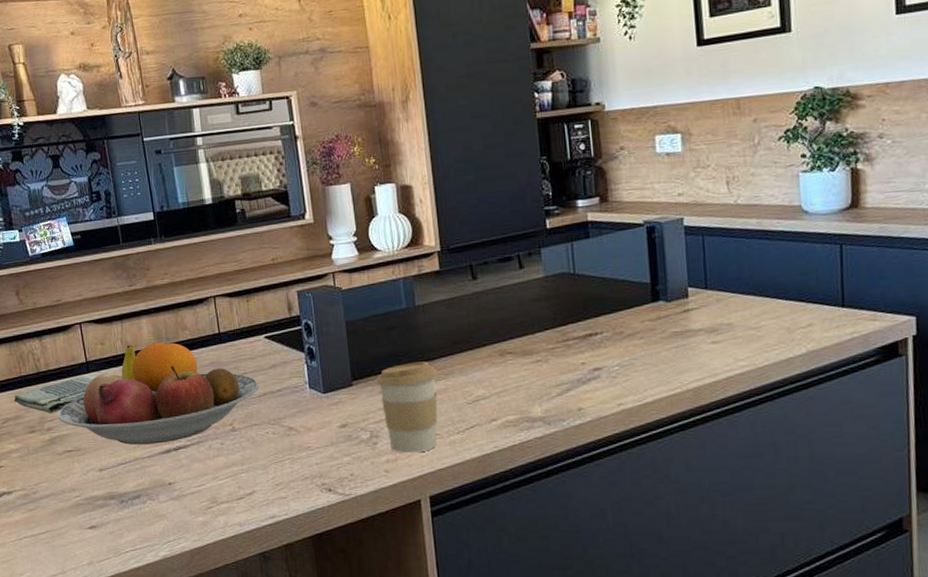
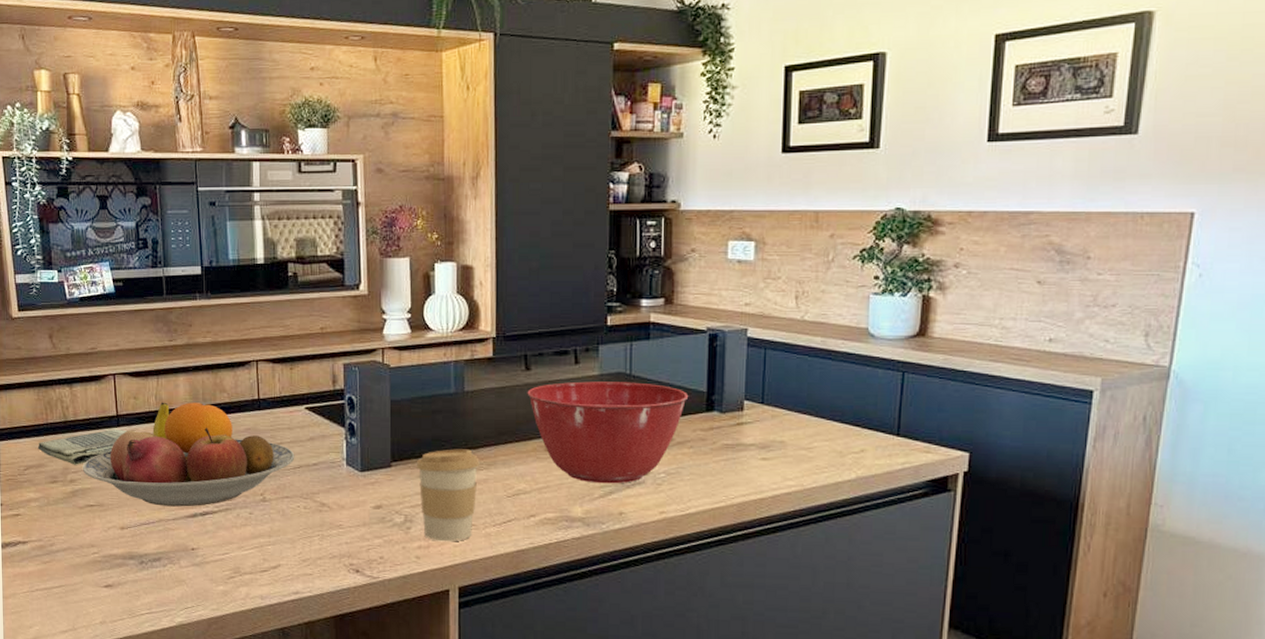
mixing bowl: none [476,280,634,383] -> present [527,381,689,484]

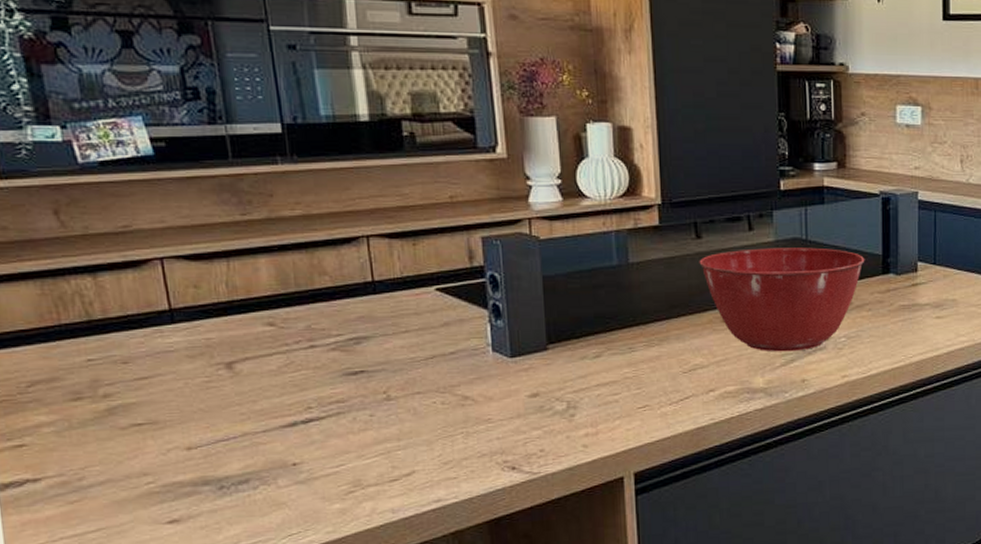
dish towel: present [37,429,128,465] -> none [46,327,188,375]
fruit bowl: present [82,402,295,507] -> none [121,288,426,417]
coffee cup: present [416,449,479,542] -> none [577,325,650,427]

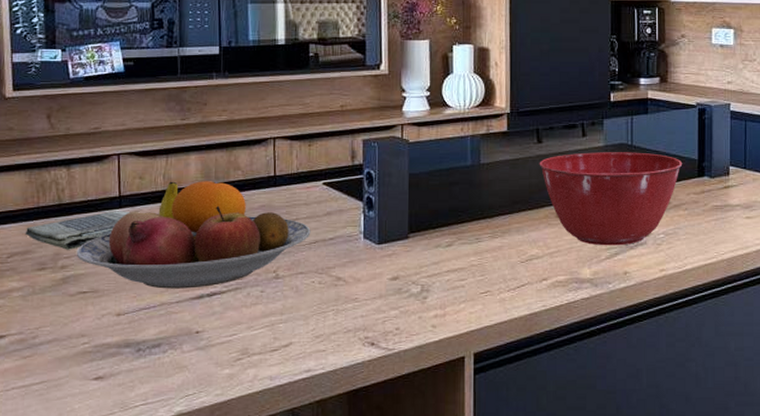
dish towel: none [46,327,188,375] -> present [25,211,131,250]
fruit bowl: none [121,288,426,417] -> present [76,181,311,289]

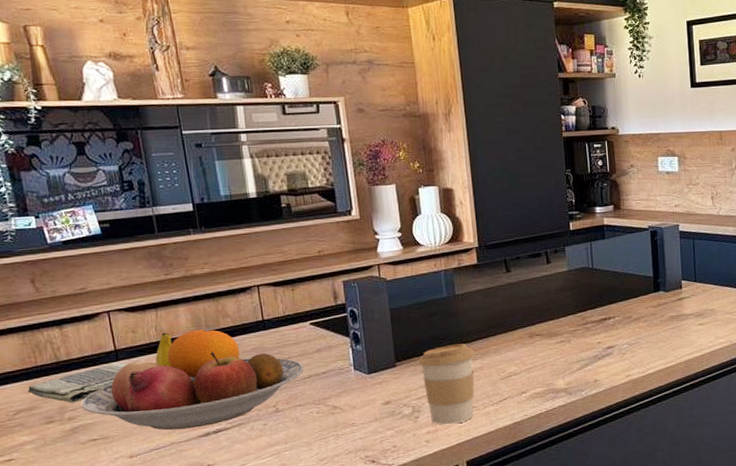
coffee cup: none [433,218,495,309] -> present [418,343,475,425]
mixing bowl: present [539,152,683,246] -> none [509,274,640,359]

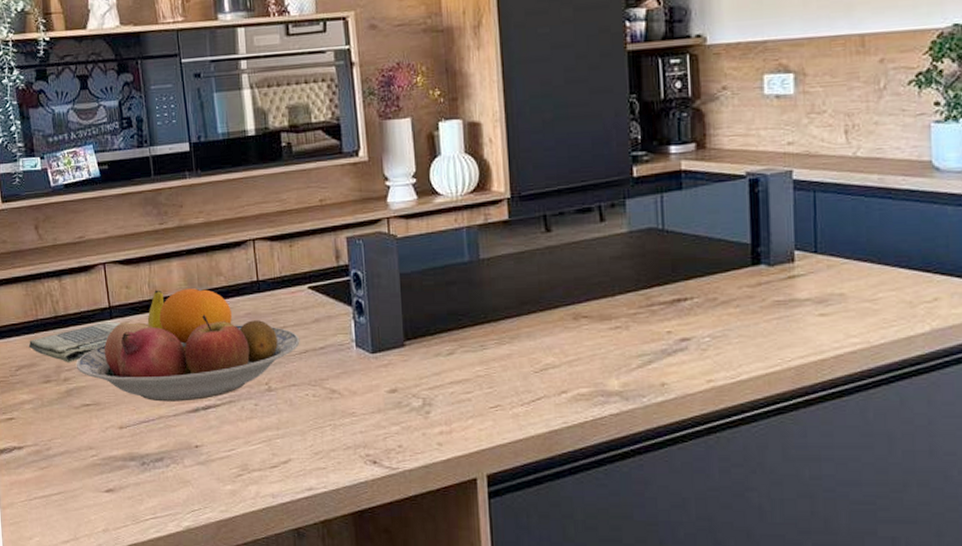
coffee cup: present [418,343,475,425] -> none [431,322,501,426]

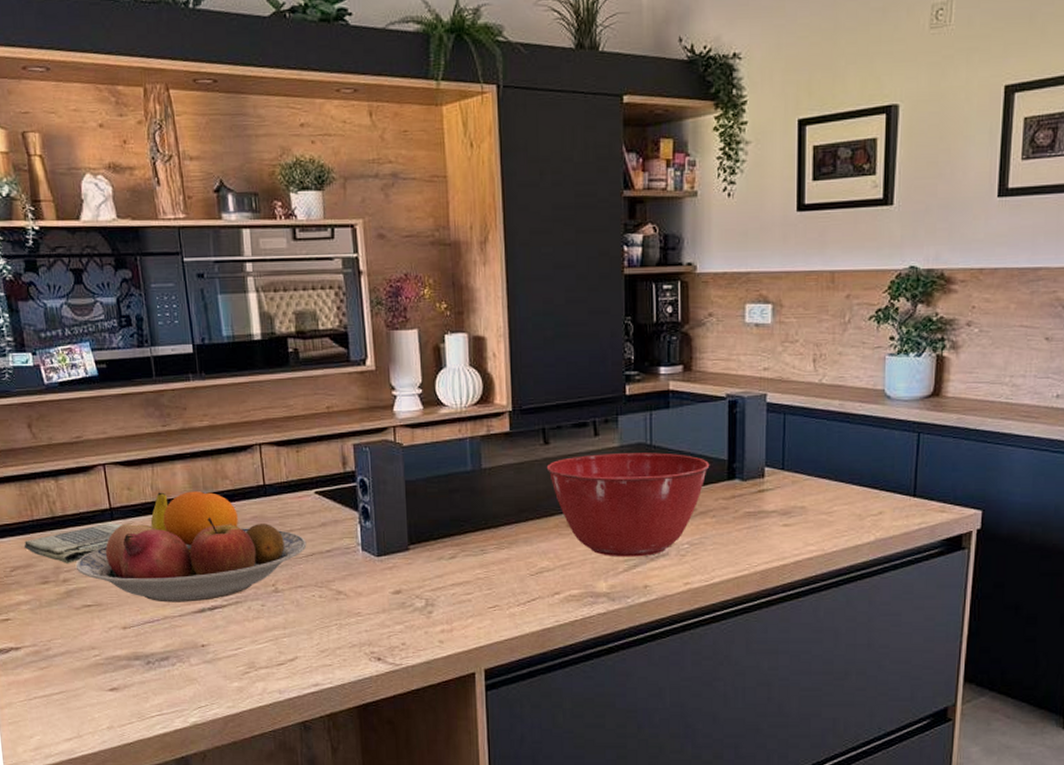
mixing bowl: none [549,237,731,352] -> present [546,452,710,557]

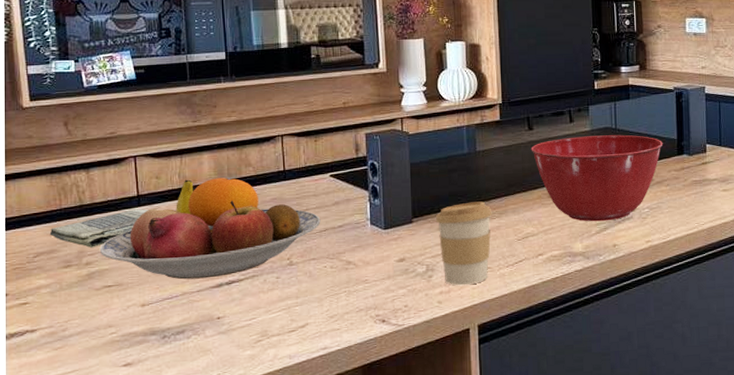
coffee cup: none [435,528,501,624] -> present [435,201,492,286]

